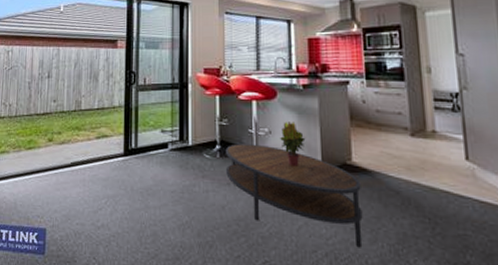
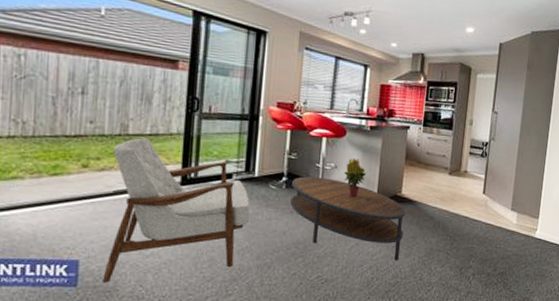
armchair: none [64,111,188,253] -> present [102,137,251,283]

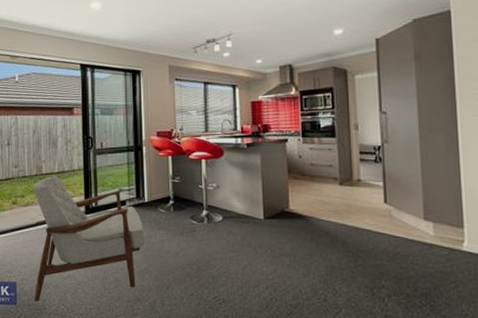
coffee table: present [290,176,406,261] -> none [179,198,298,281]
potted plant: present [344,158,366,198] -> none [227,177,249,216]

